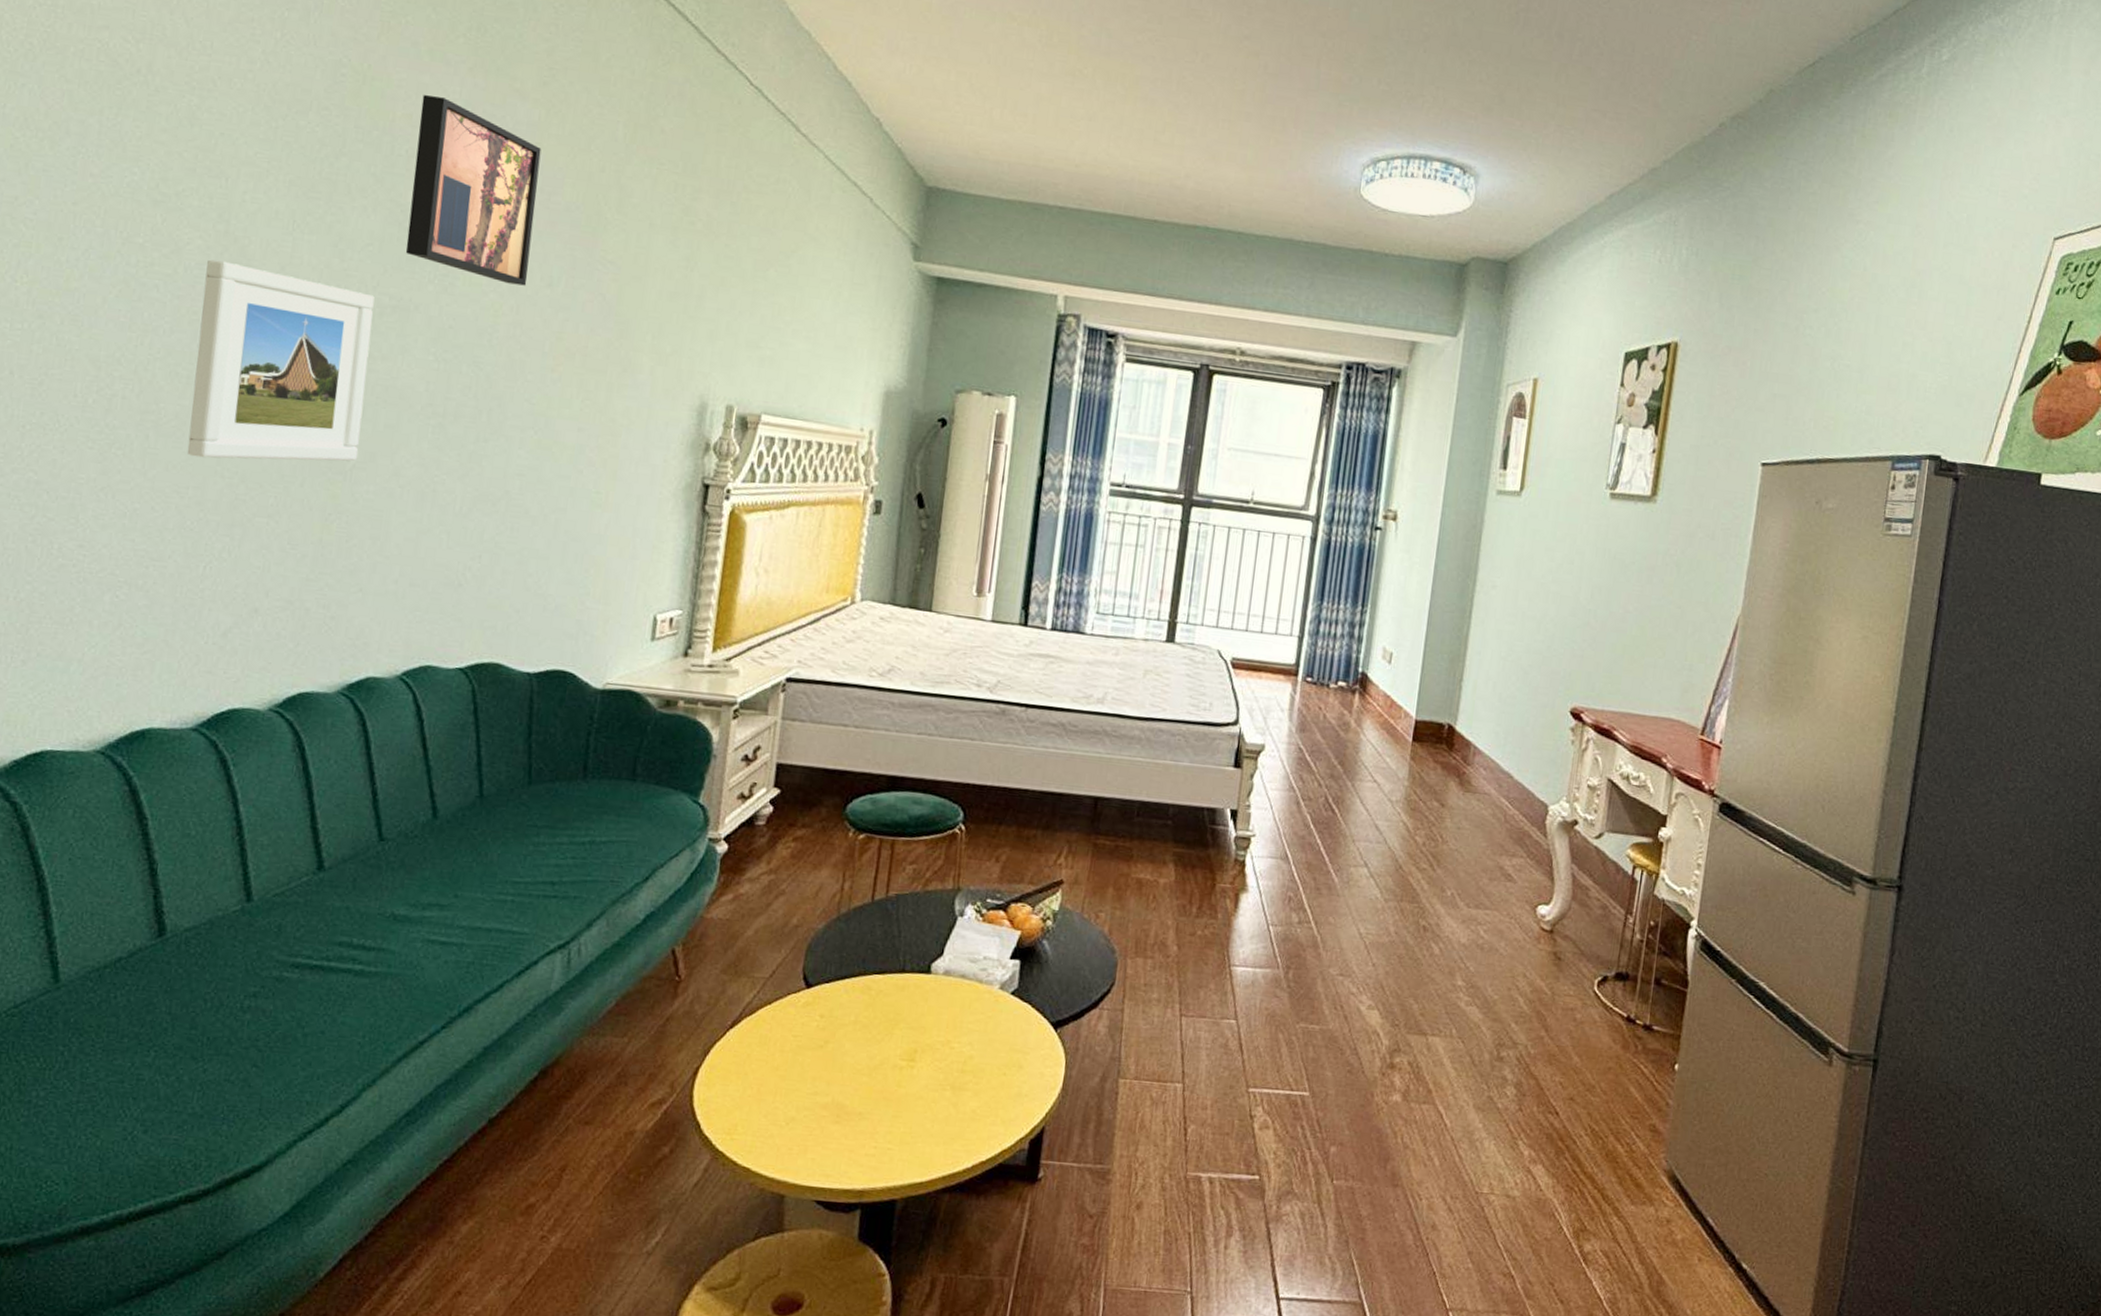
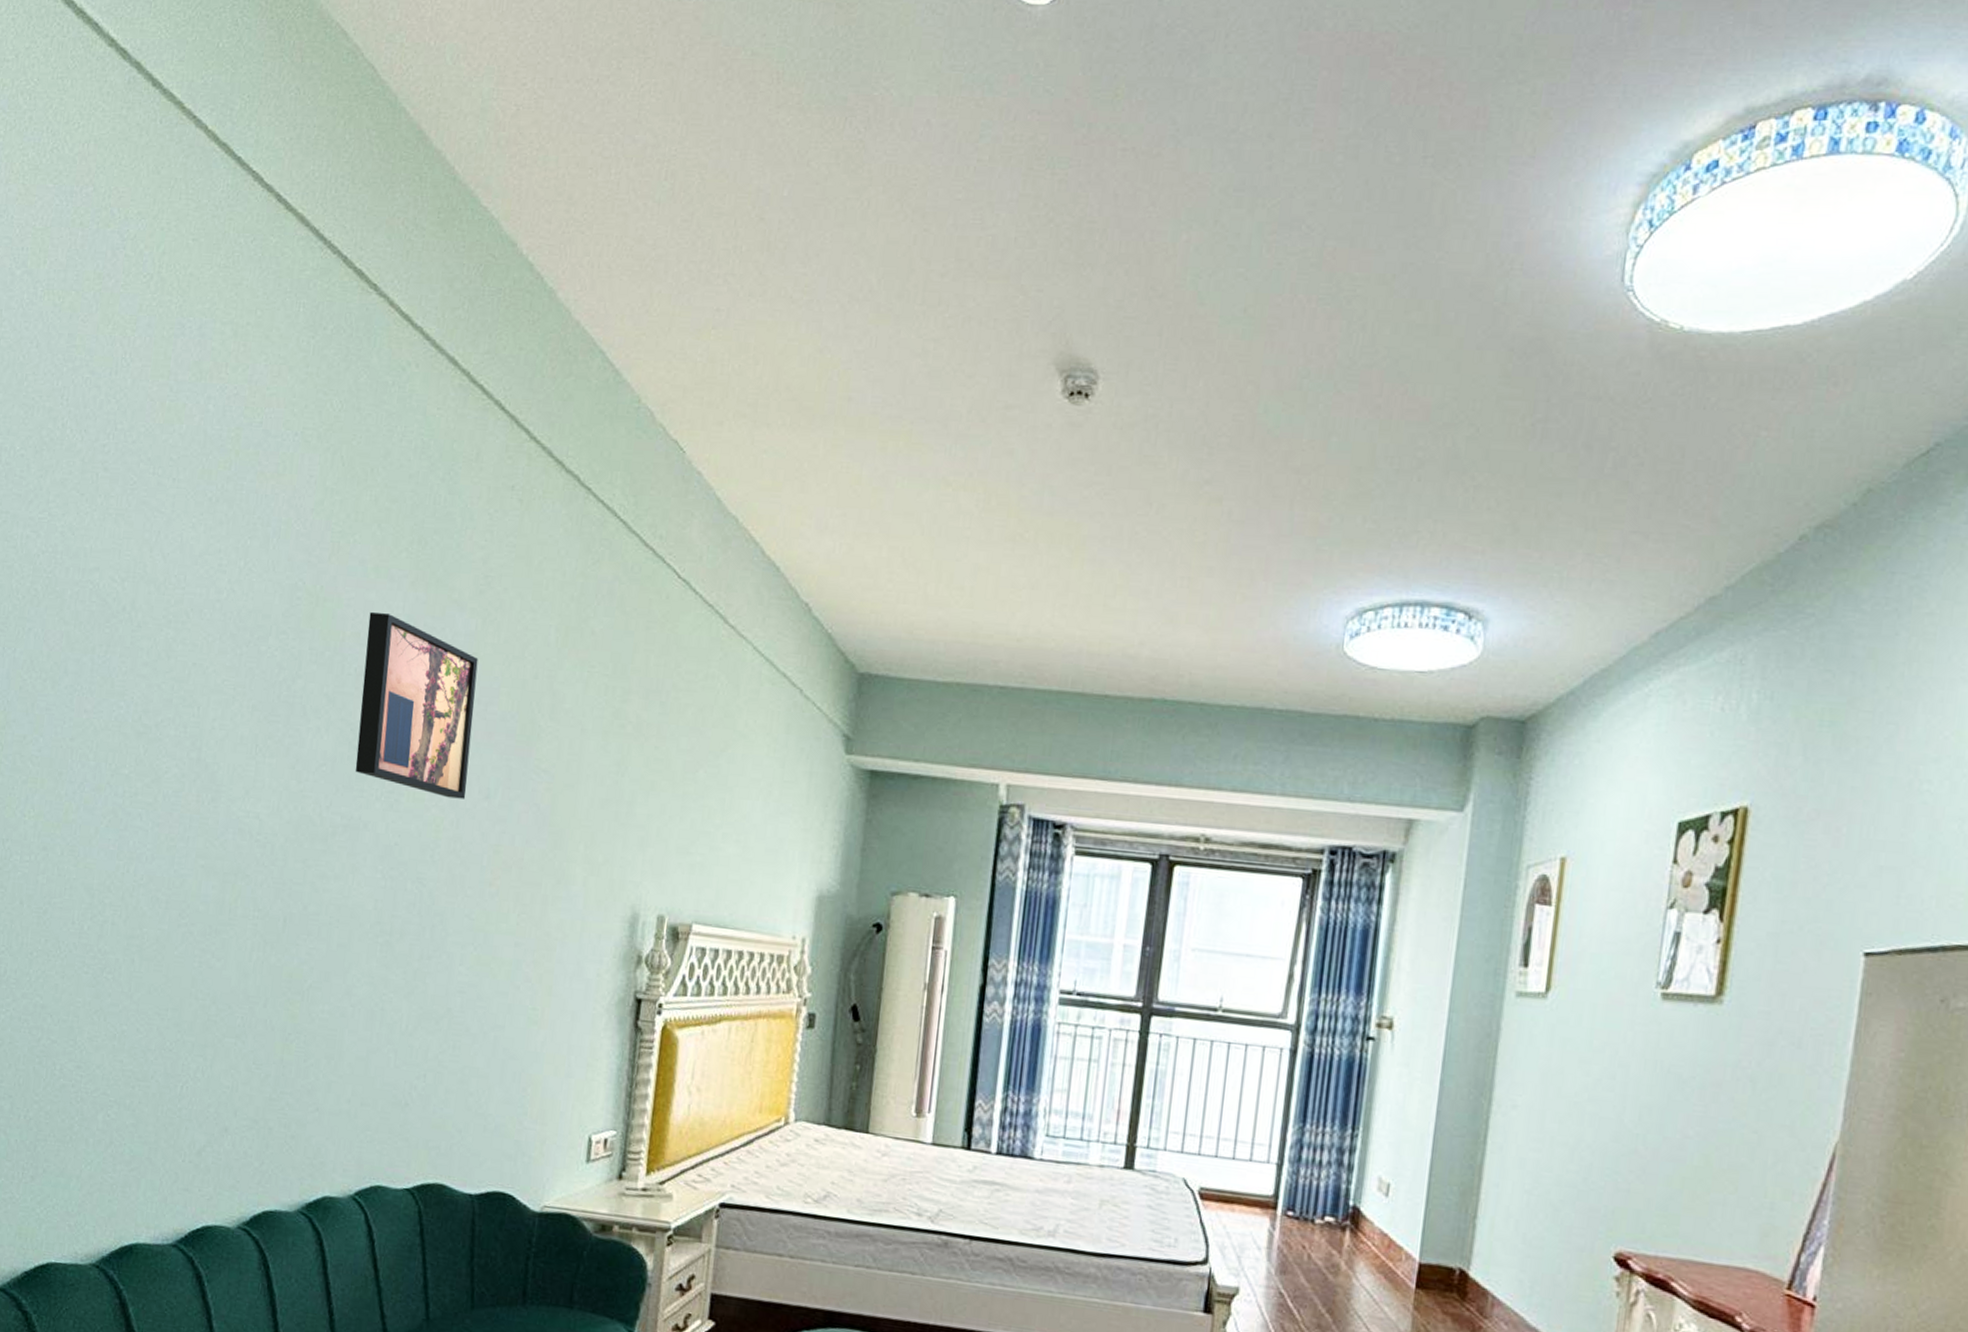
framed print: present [187,259,375,461] -> none [166,787,328,981]

